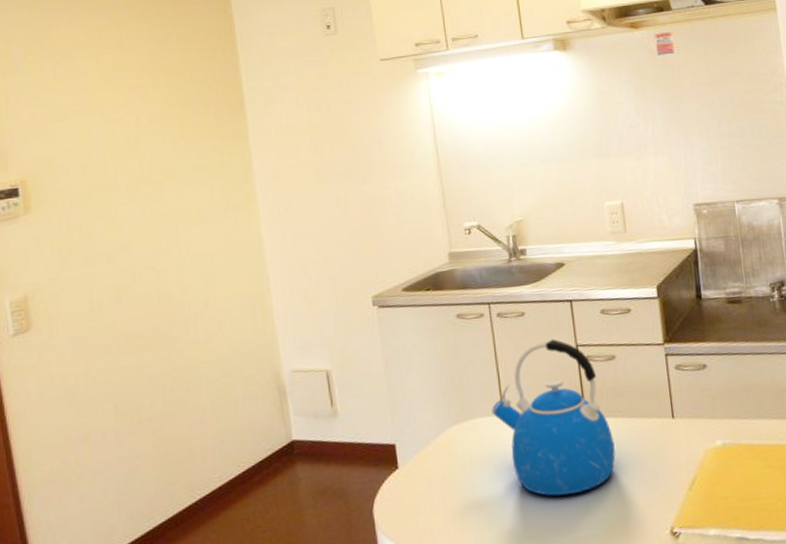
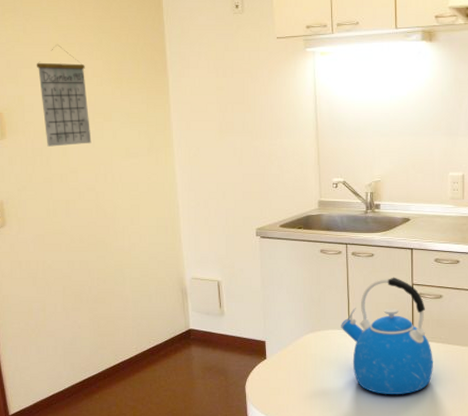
calendar: none [71,89,149,218] -> present [36,45,92,147]

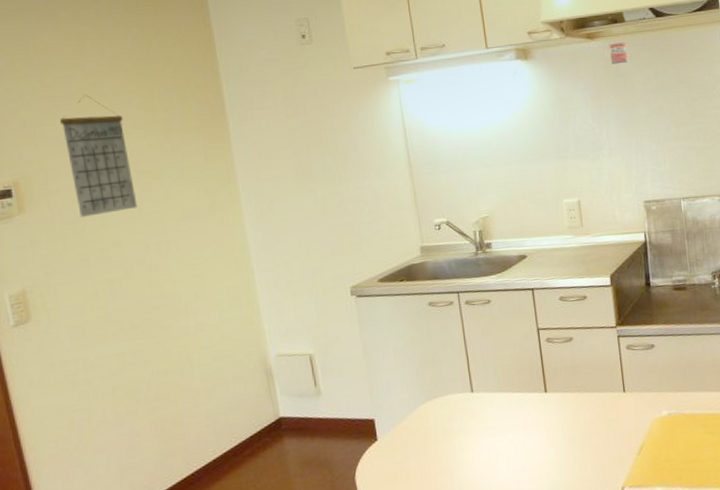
kettle: present [341,277,433,394] -> none [461,323,573,462]

